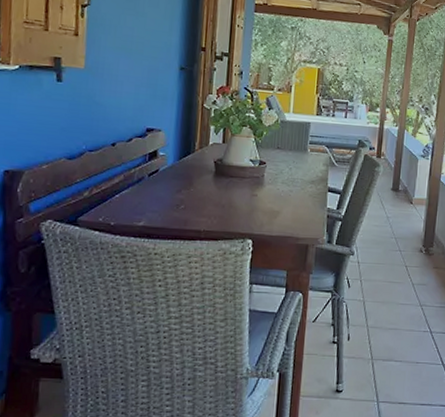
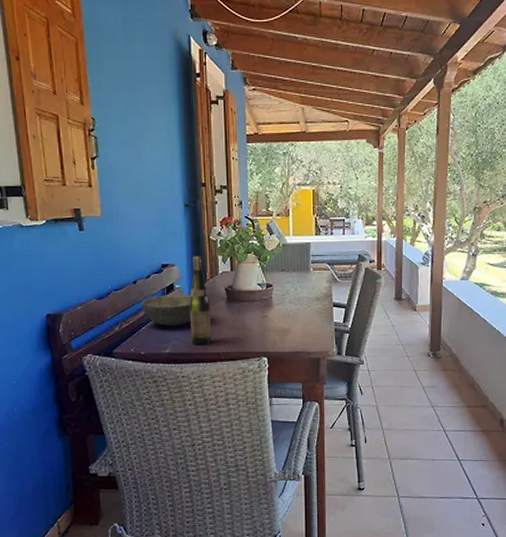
bowl: none [118,161,176,197] -> present [141,293,192,327]
wine bottle: none [170,123,196,221] -> present [189,256,212,346]

